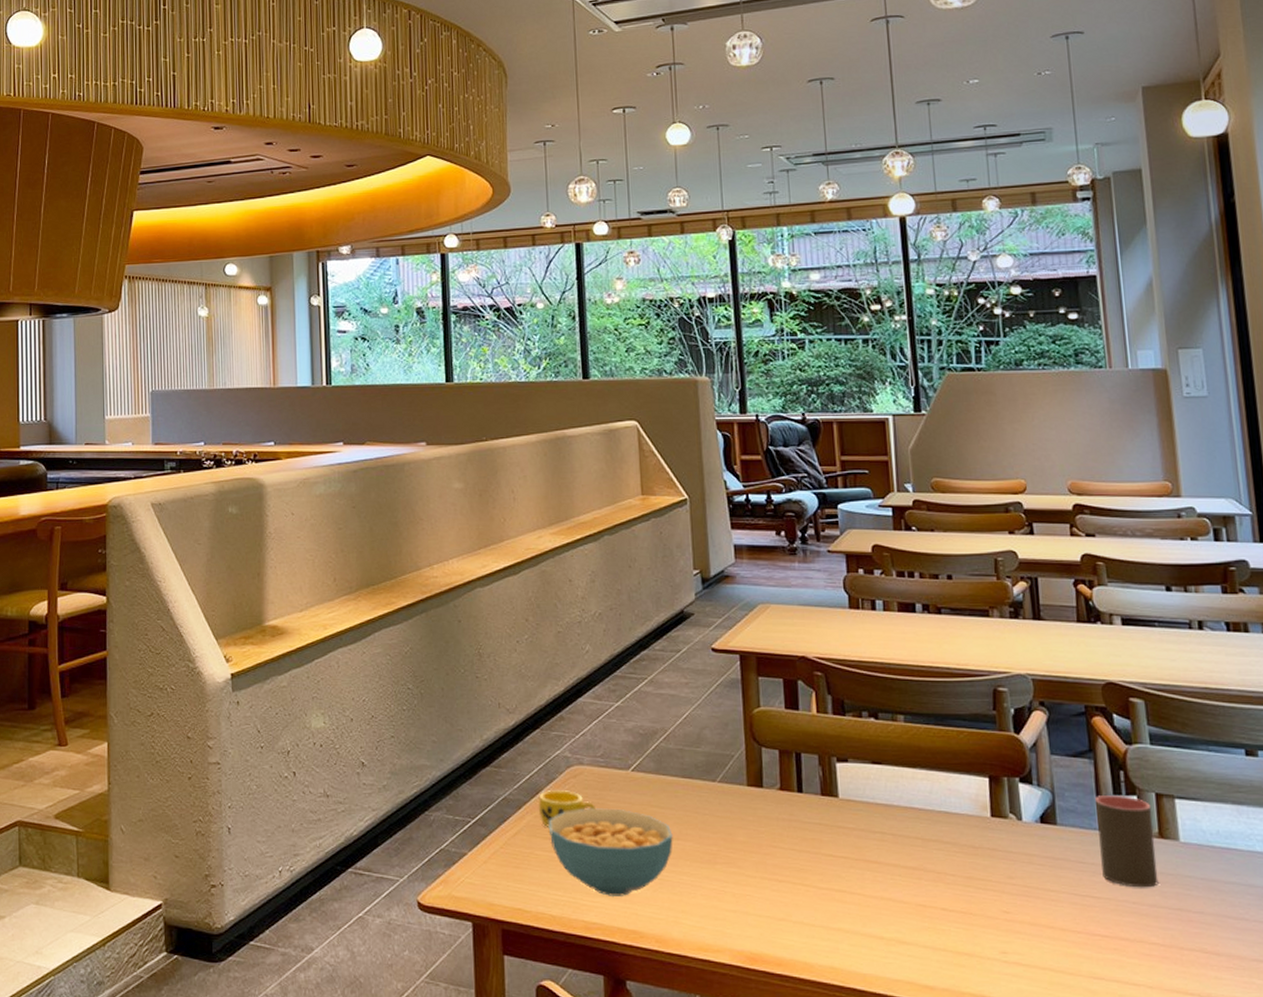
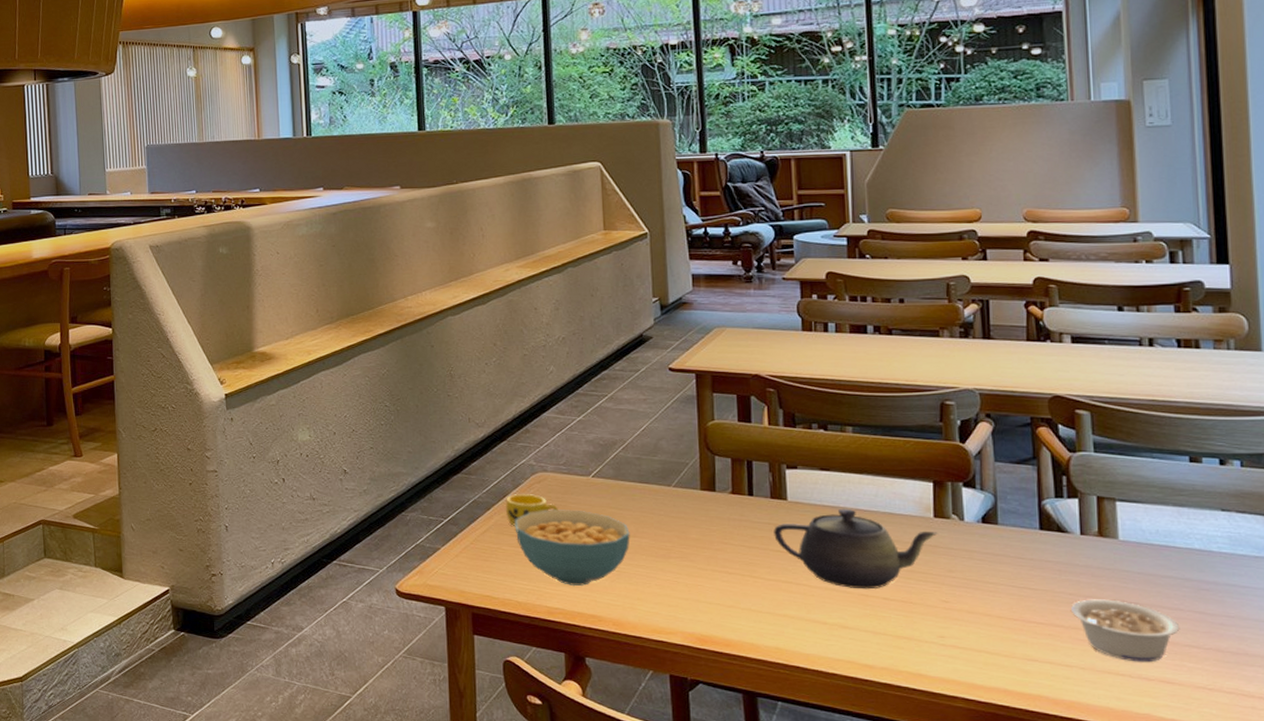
teapot: none [825,806,996,899] -> present [774,508,938,590]
cup: present [1096,794,1159,888] -> none [1037,497,1096,581]
legume: none [1136,908,1246,980] -> present [1071,599,1179,663]

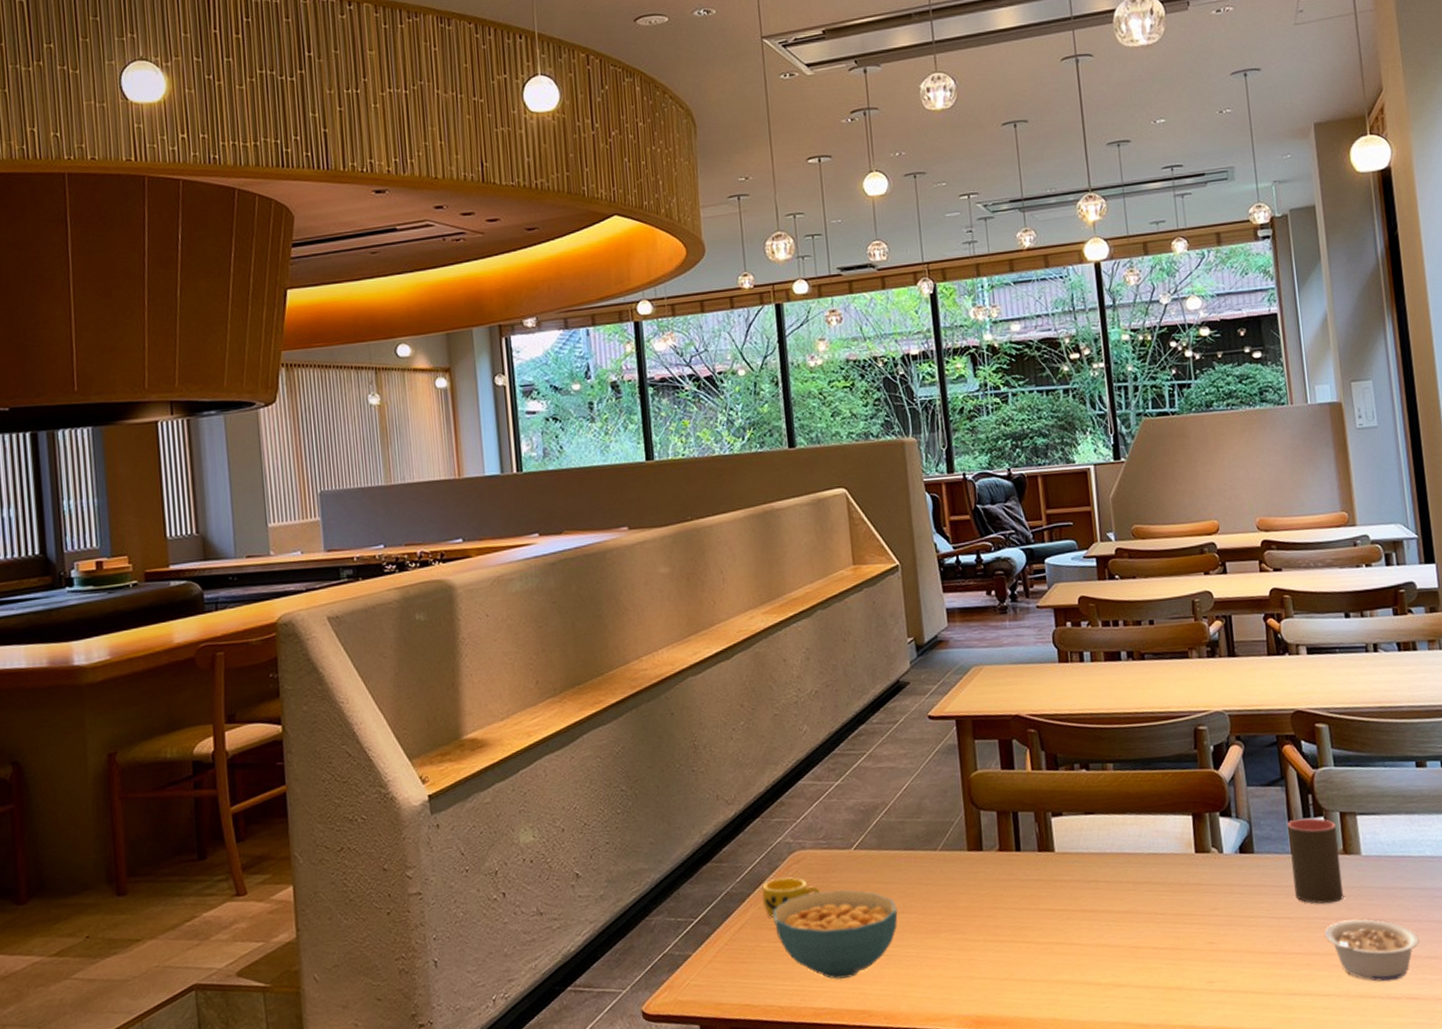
teapot: present [774,508,938,590] -> none [1043,853,1200,942]
cup: none [1037,497,1096,581] -> present [1288,818,1344,904]

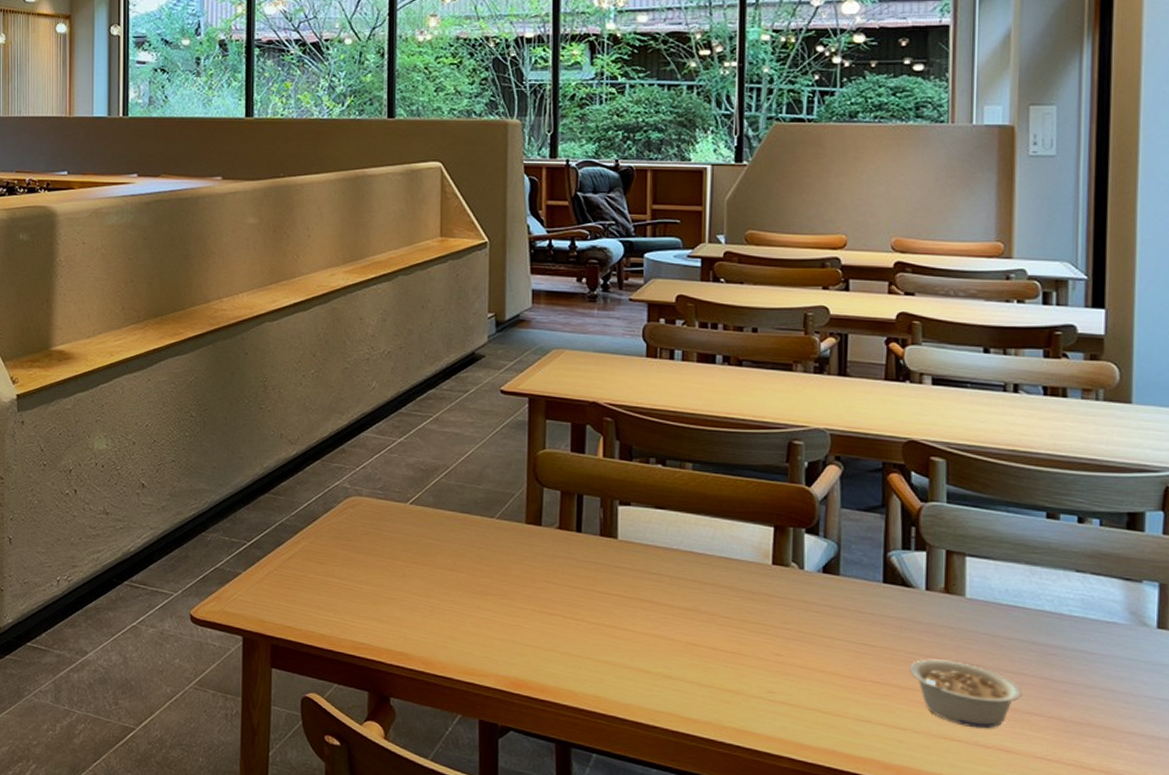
cup: present [762,877,820,917] -> none [314,518,371,553]
cereal bowl: present [772,890,898,980] -> none [323,537,447,621]
cup: present [1288,818,1344,904] -> none [881,549,940,640]

